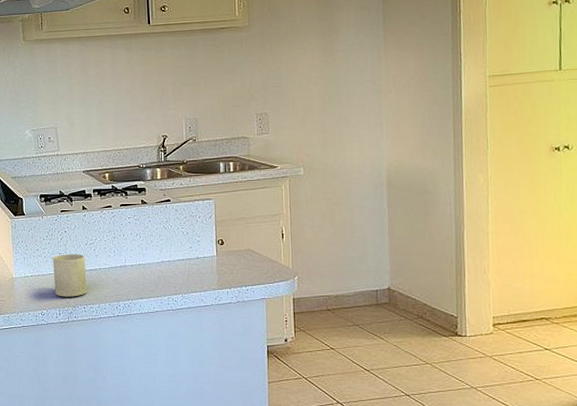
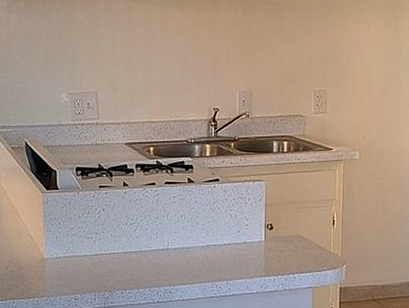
mug: present [53,254,87,297] -> none [89,234,126,281]

